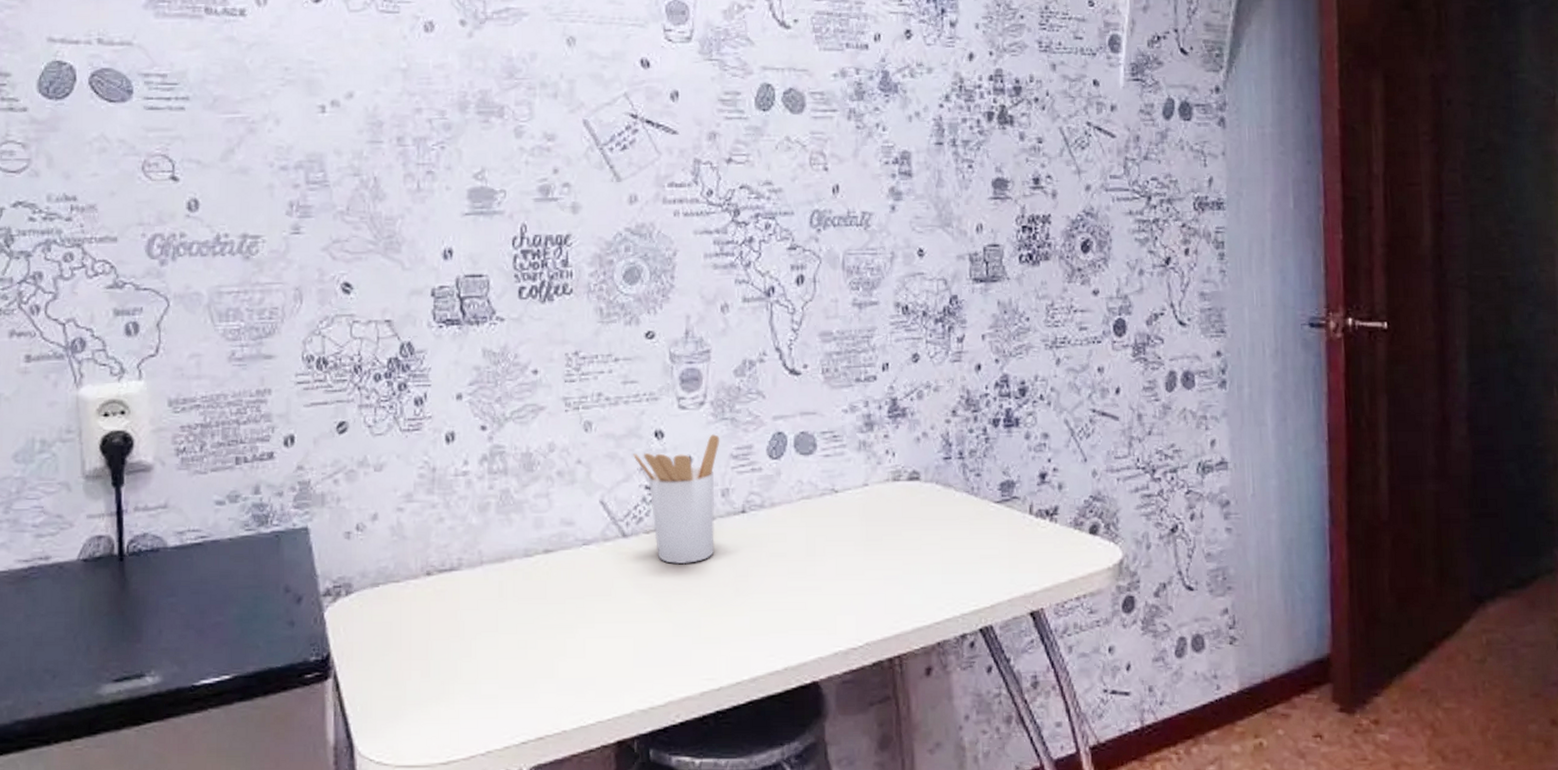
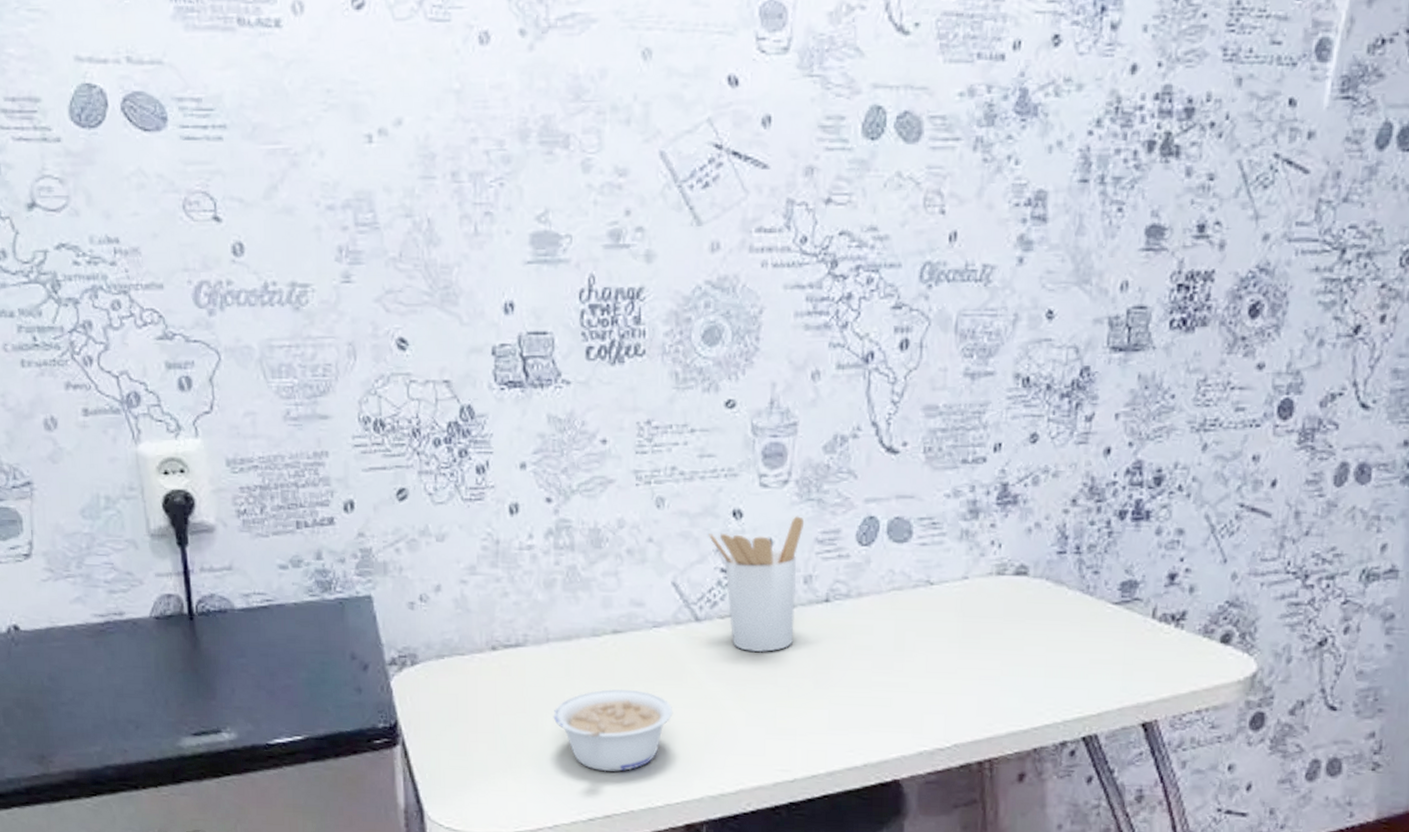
legume: none [486,607,603,692] -> present [553,689,673,772]

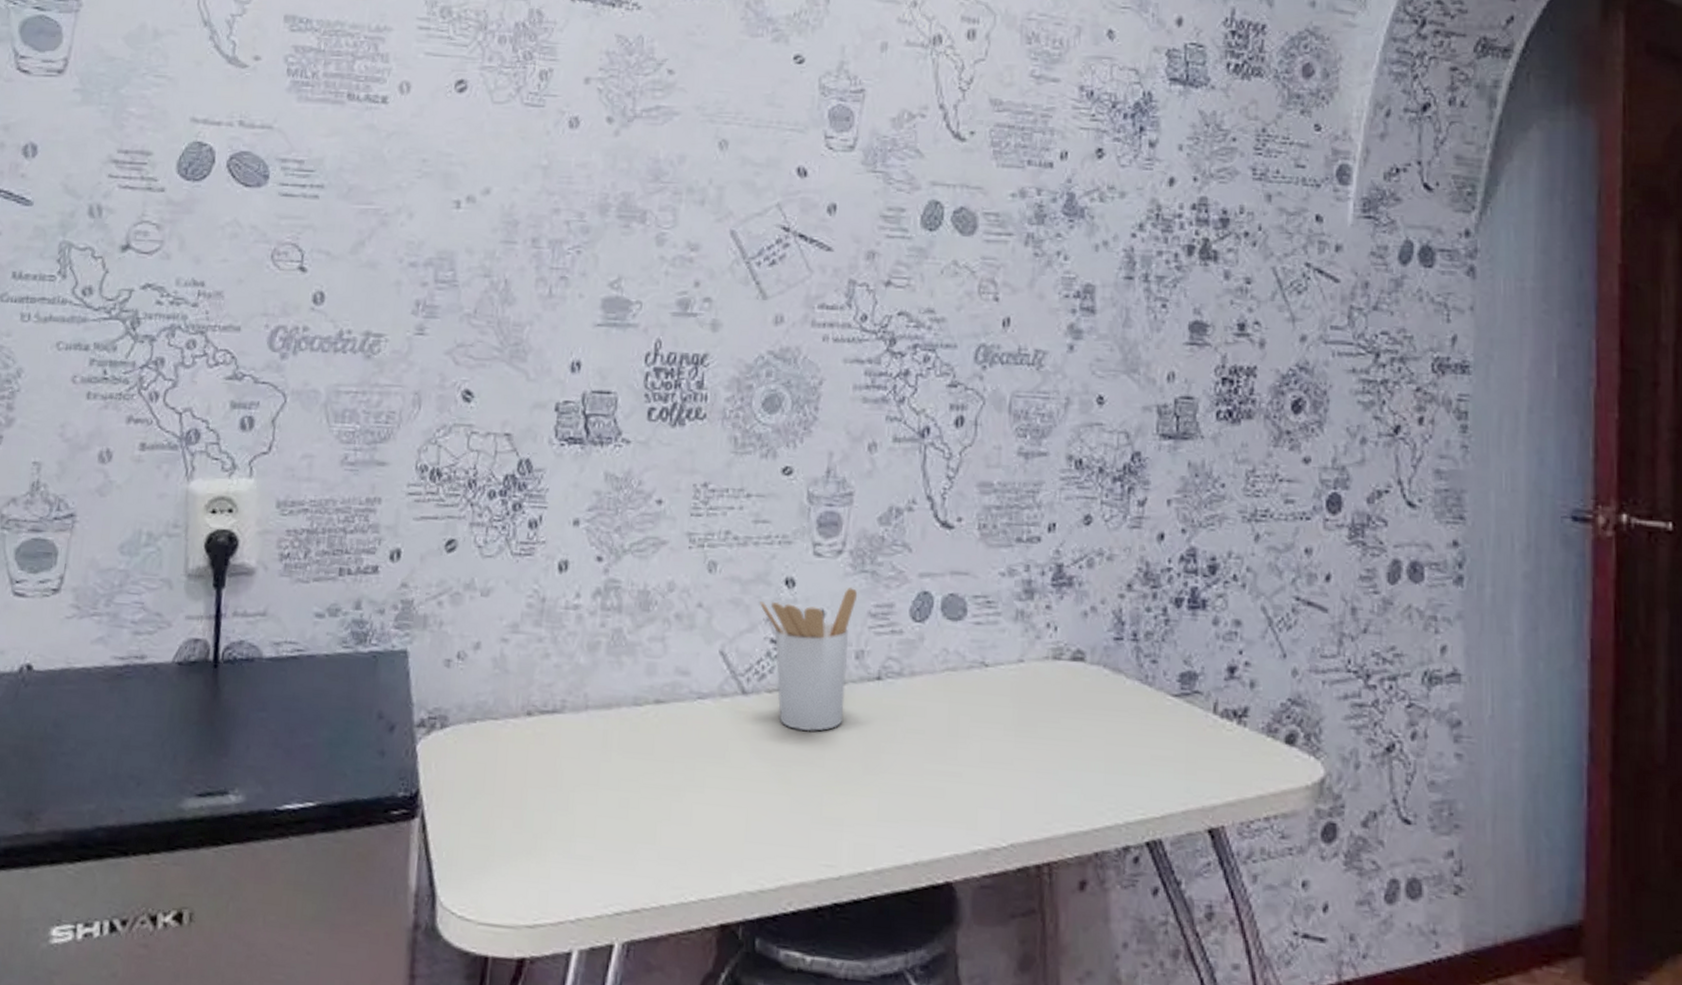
legume: present [553,689,673,772] -> none [585,764,714,859]

